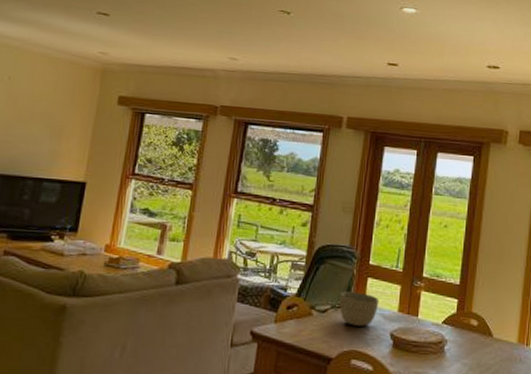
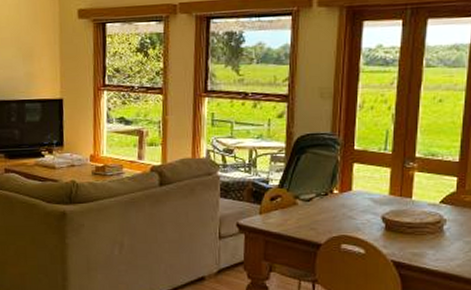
bowl: present [340,291,380,326] -> none [325,179,368,212]

